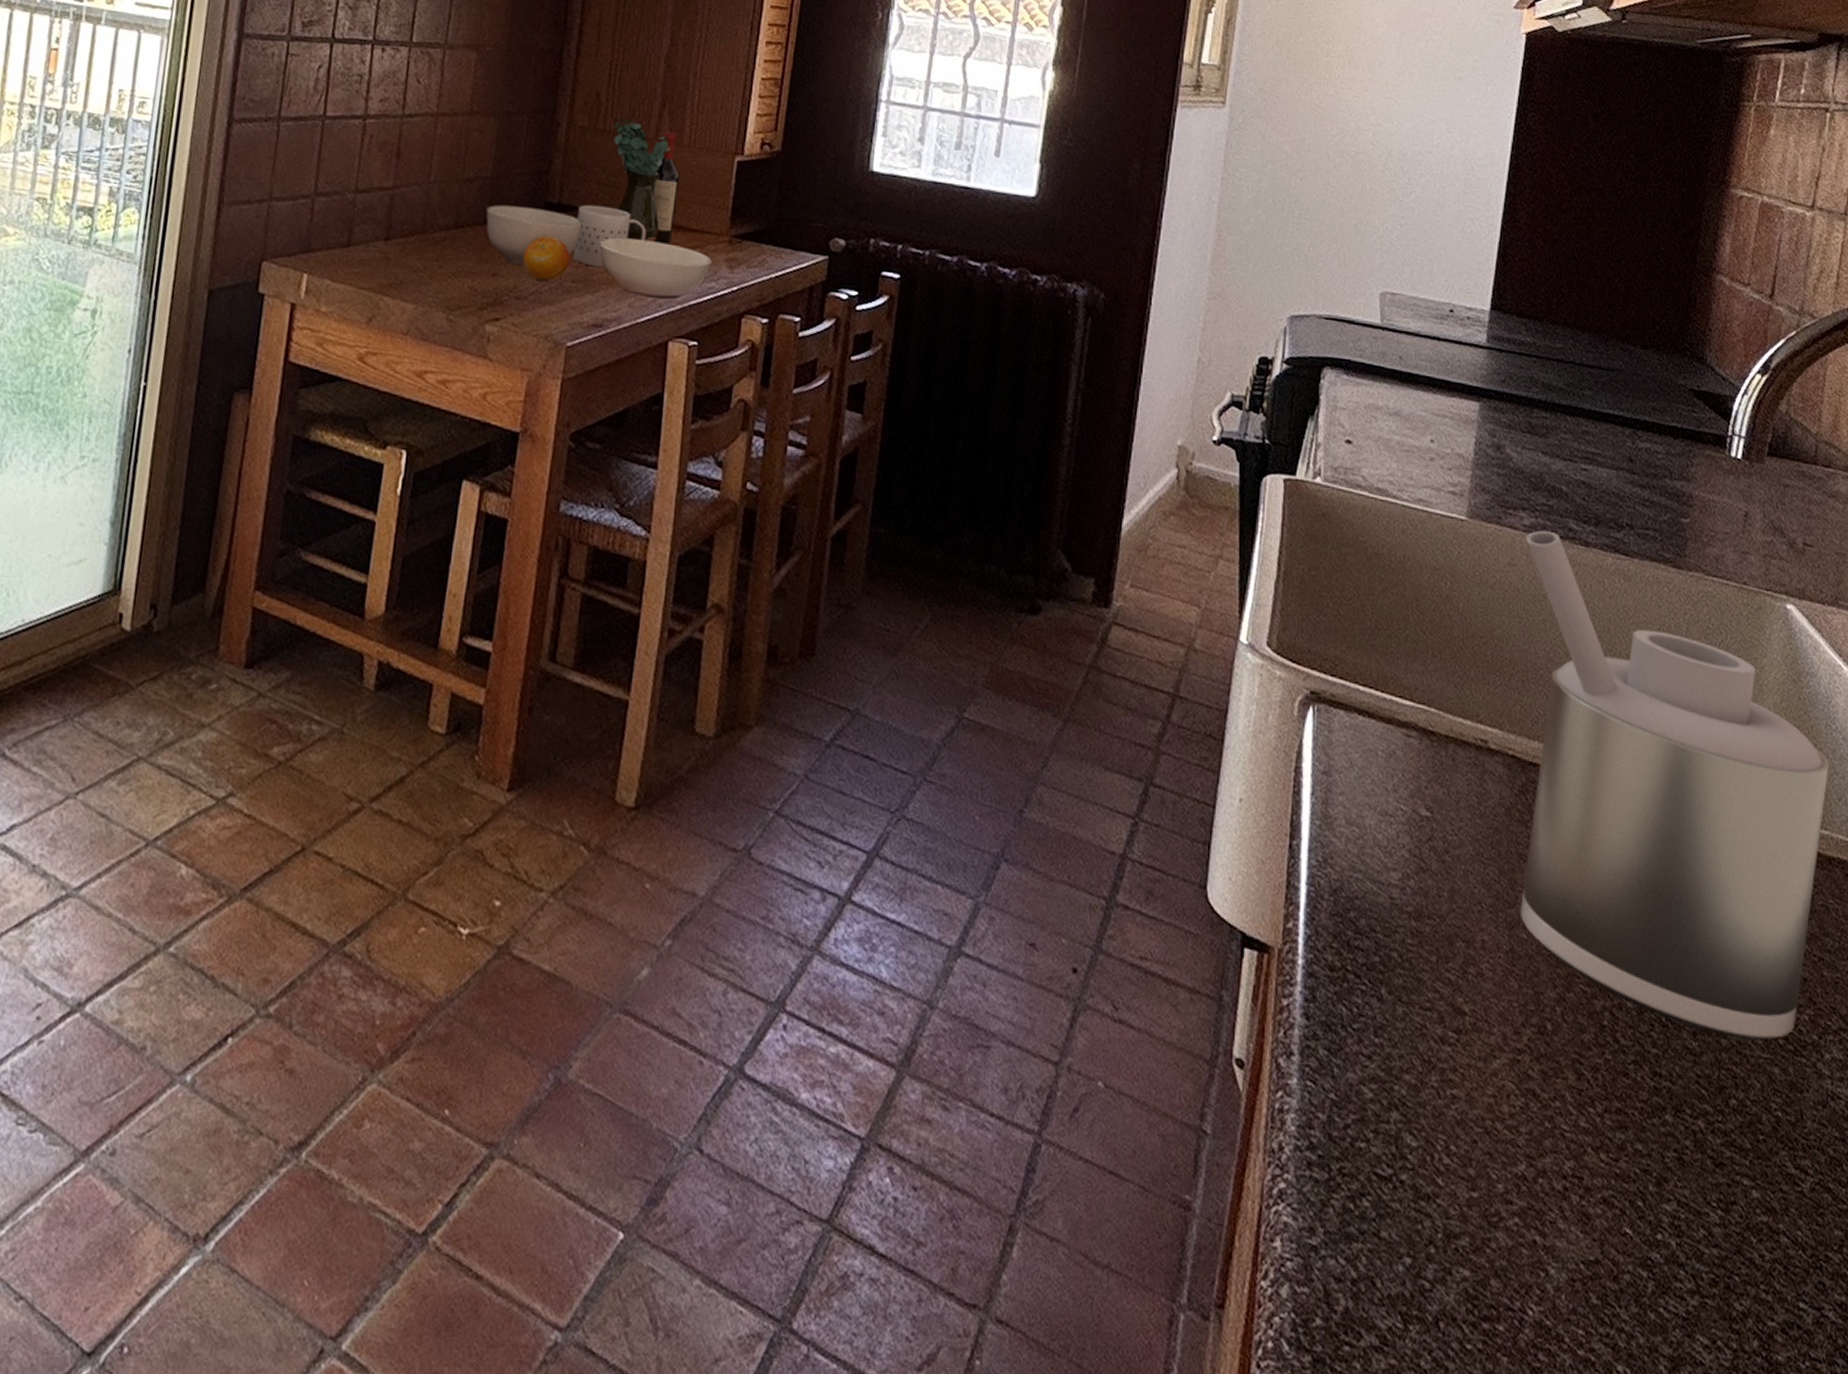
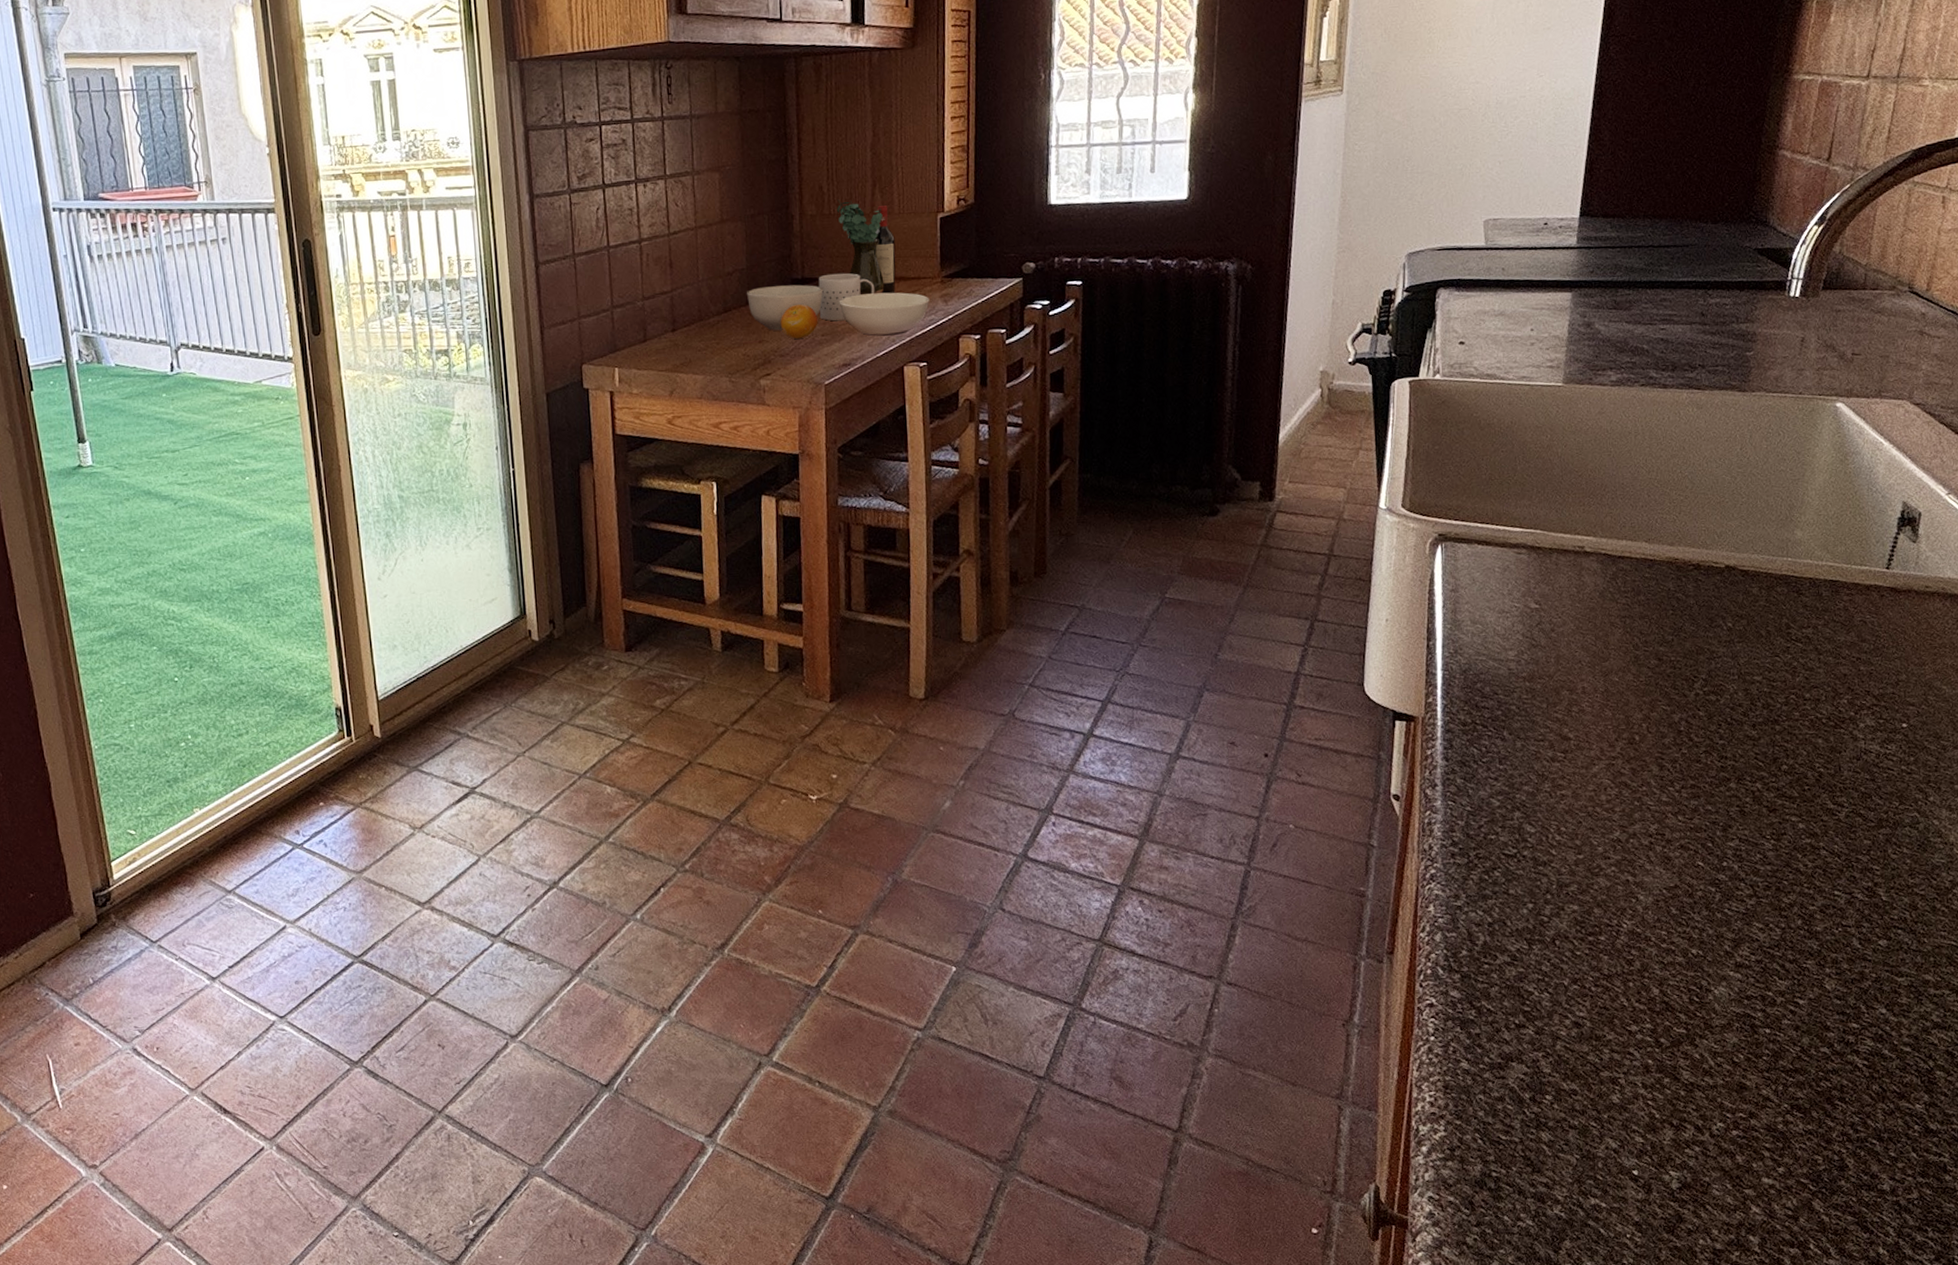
soap dispenser: present [1519,530,1829,1041] -> none [1612,381,1869,724]

